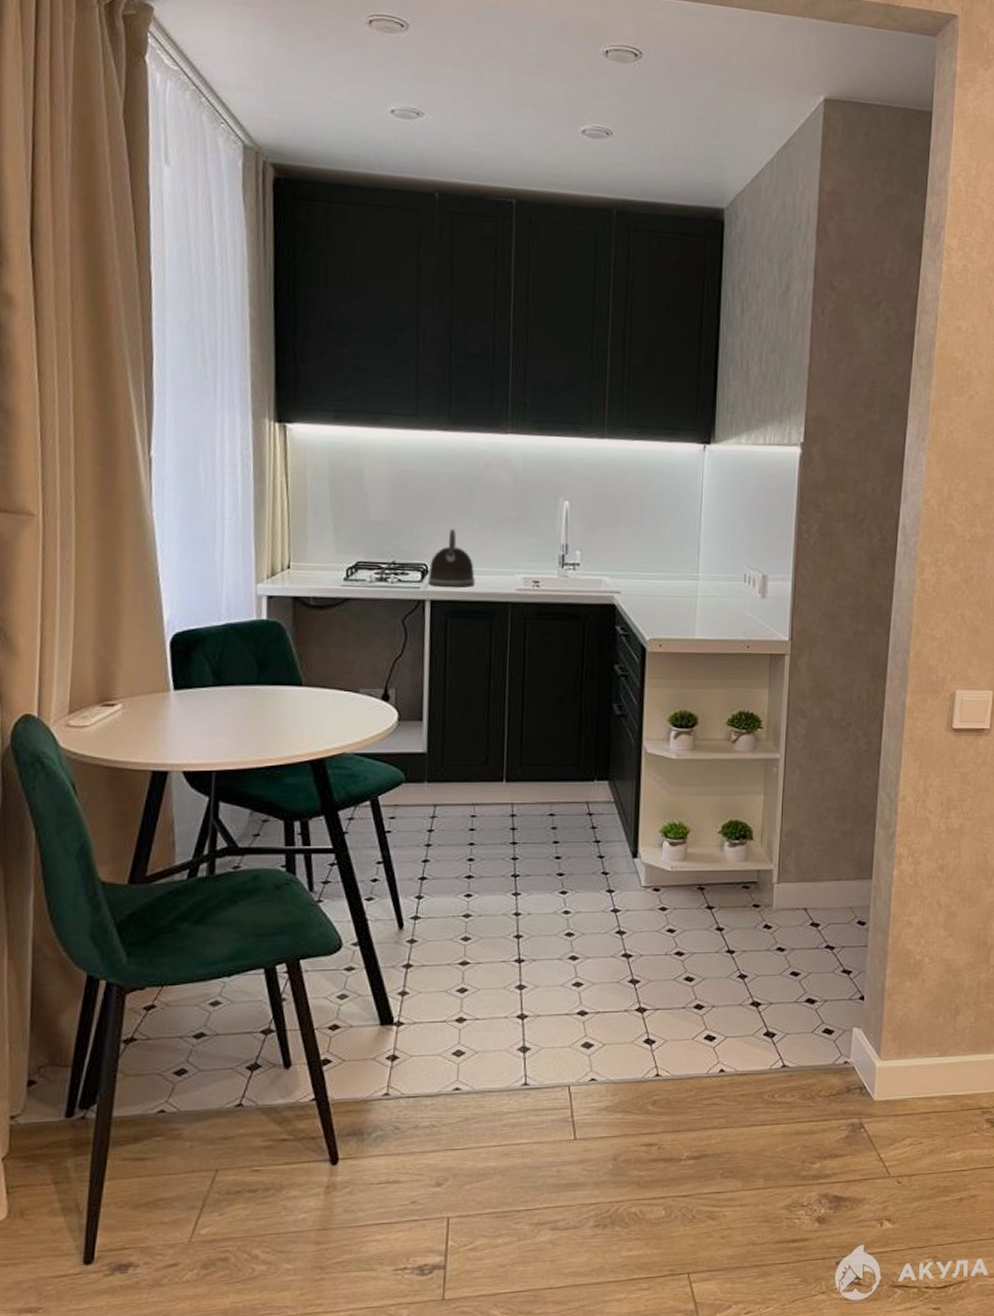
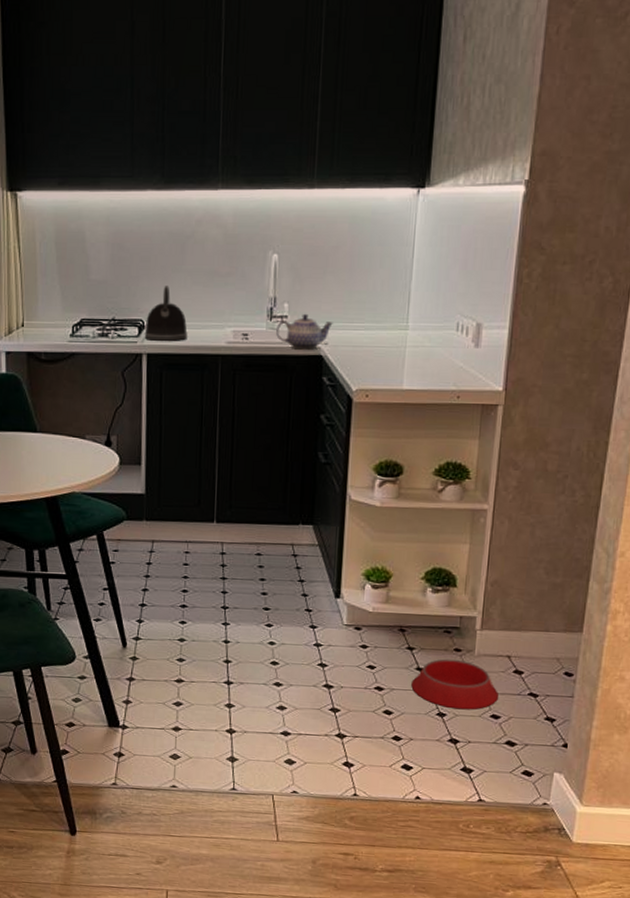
teapot: none [568,561,625,599] -> present [276,313,333,350]
pet bowl: none [712,916,797,969] -> present [411,658,498,710]

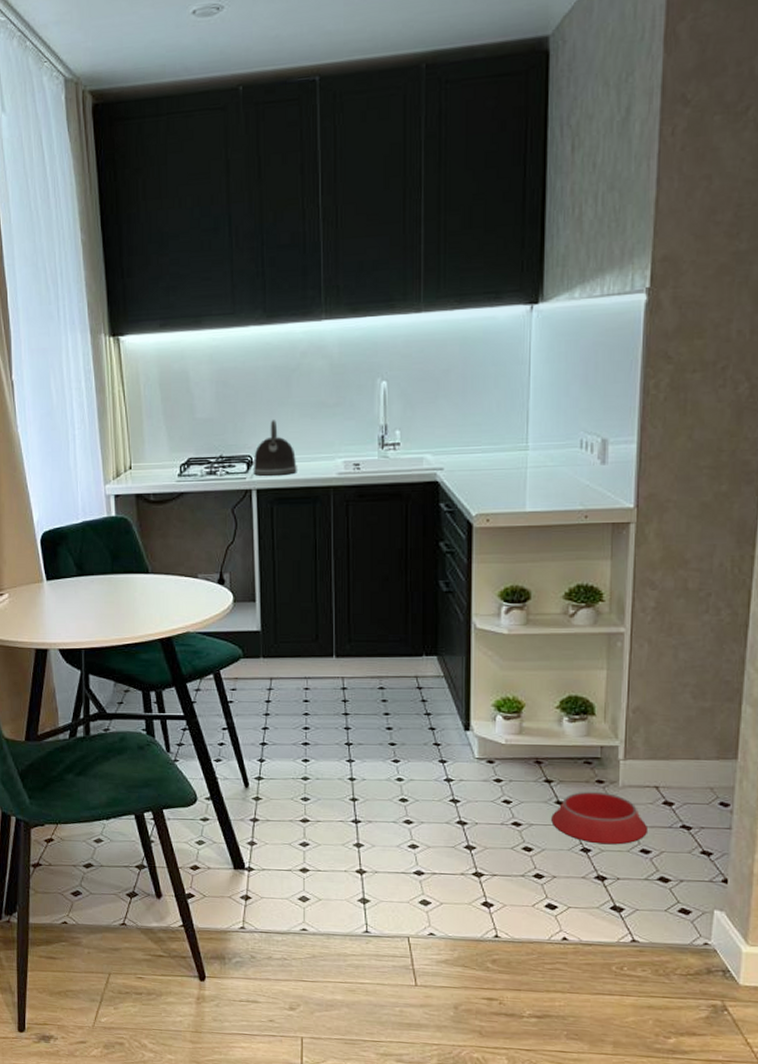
teapot: present [276,313,333,350] -> none [389,439,448,477]

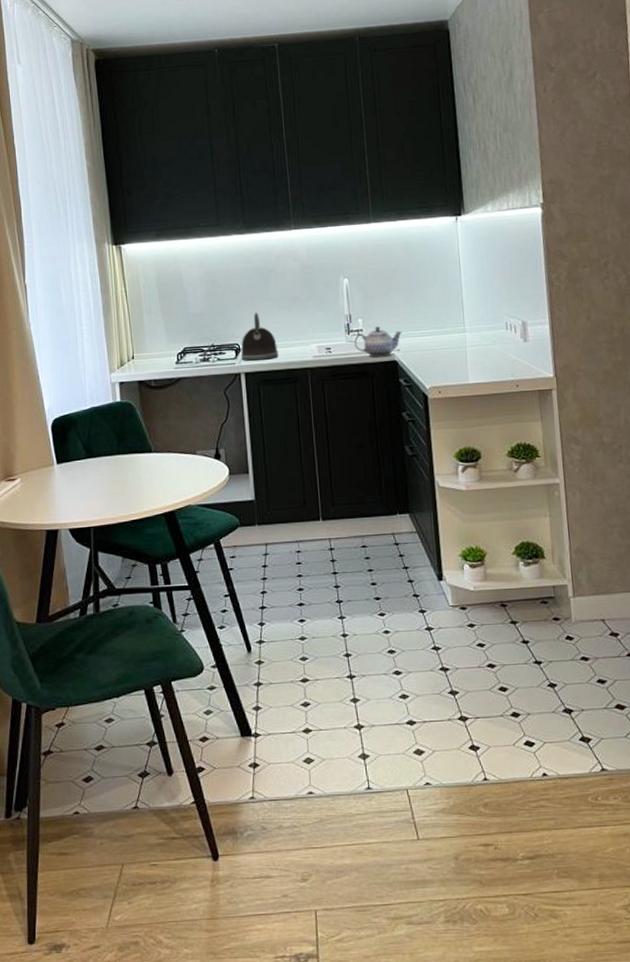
teapot: none [389,439,448,477] -> present [354,326,402,358]
pet bowl: present [551,791,647,845] -> none [520,628,601,678]

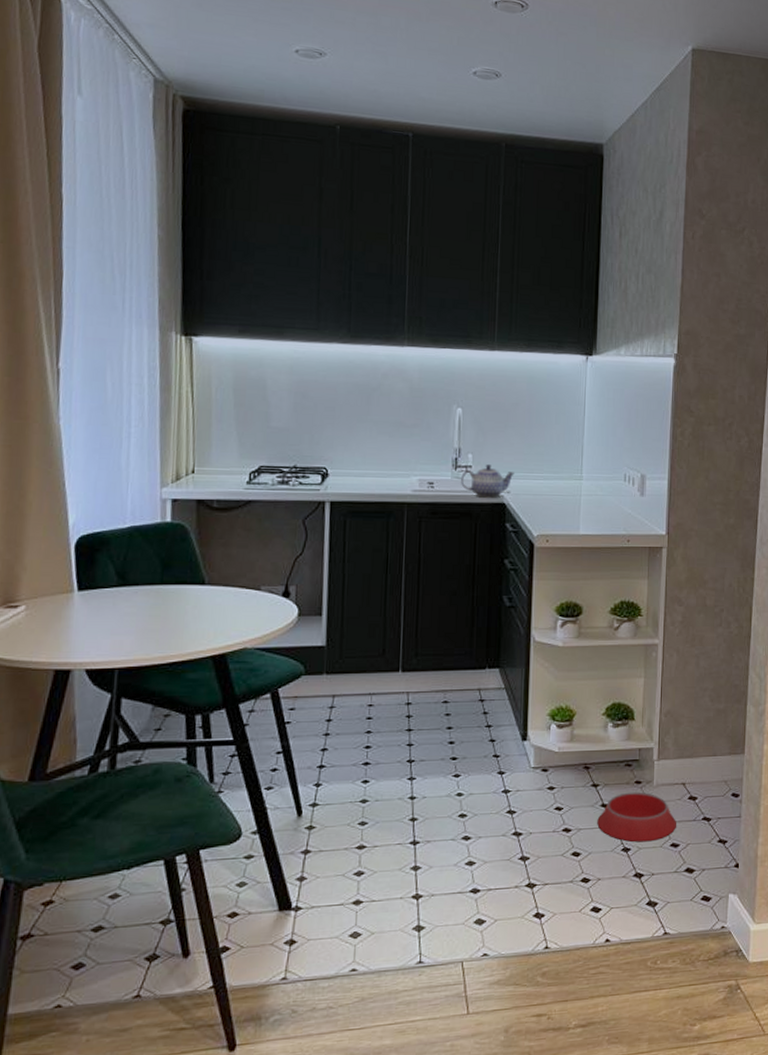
kettle: present [240,313,279,361] -> none [327,435,373,490]
pet bowl: none [520,628,601,678] -> present [597,791,676,842]

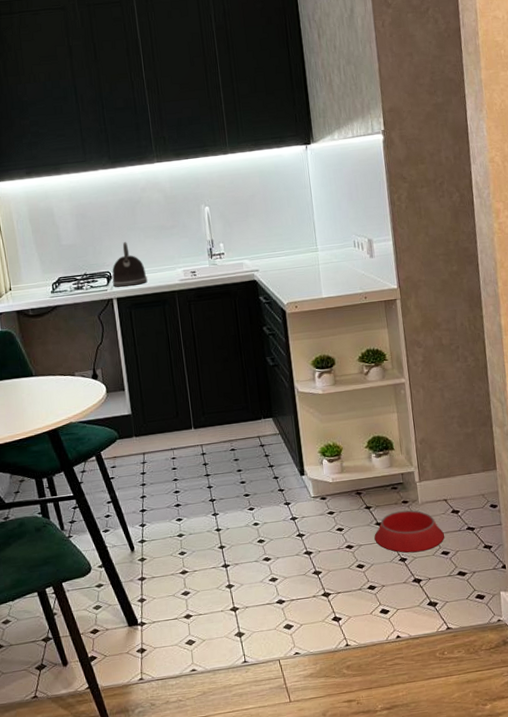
kettle: none [327,435,373,490] -> present [112,242,148,287]
teapot: present [461,463,514,498] -> none [217,249,260,278]

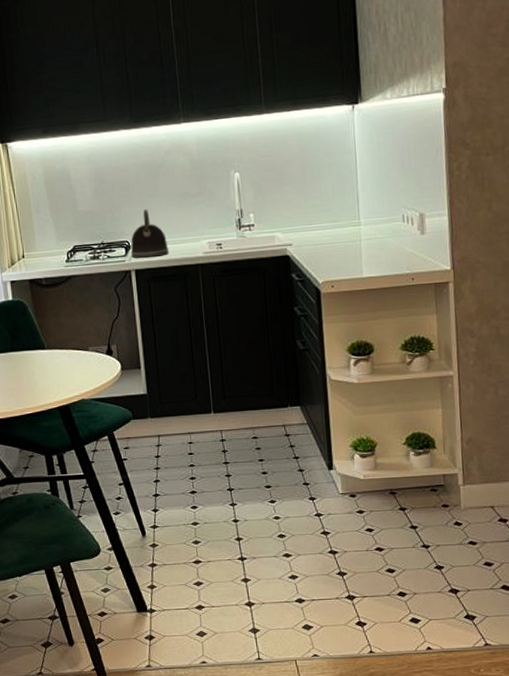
pet bowl: present [374,510,444,553] -> none [408,514,488,561]

